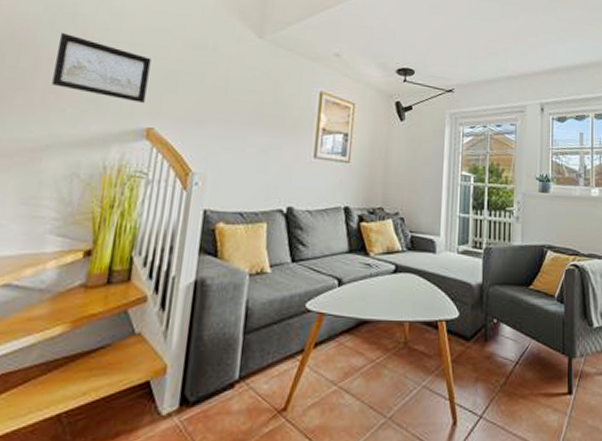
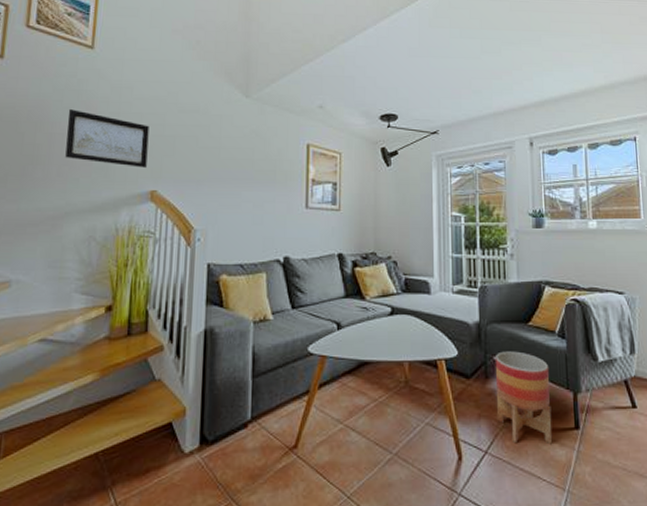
planter: none [493,314,547,410] -> present [494,351,553,445]

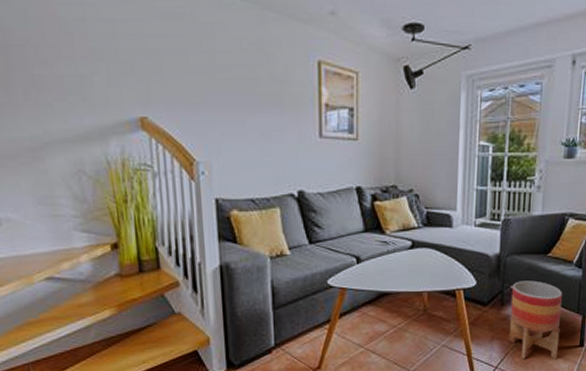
wall art: present [65,109,149,168] -> none [20,13,131,89]

